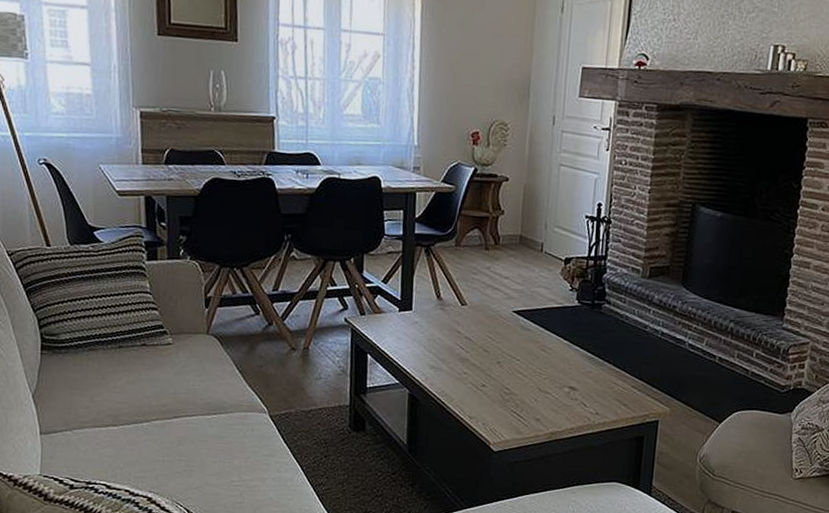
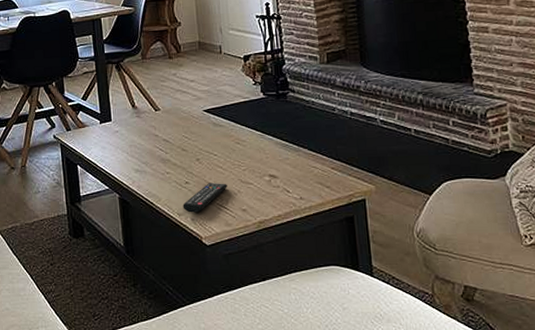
remote control: none [475,387,525,418] -> present [183,182,227,213]

